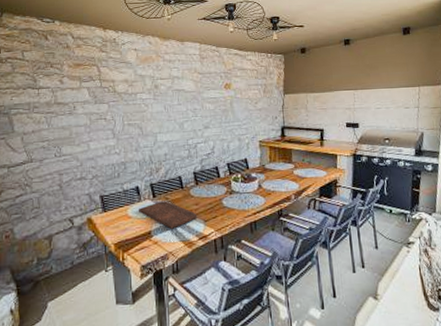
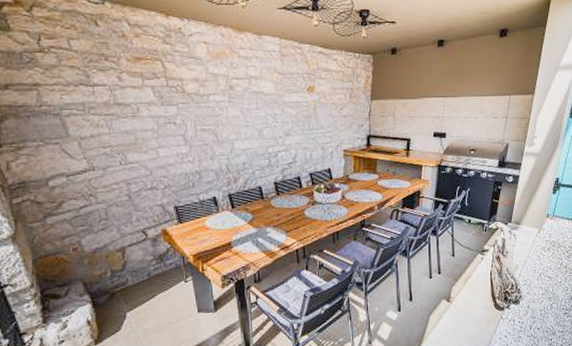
cutting board: present [139,201,196,229] -> none [217,212,278,240]

